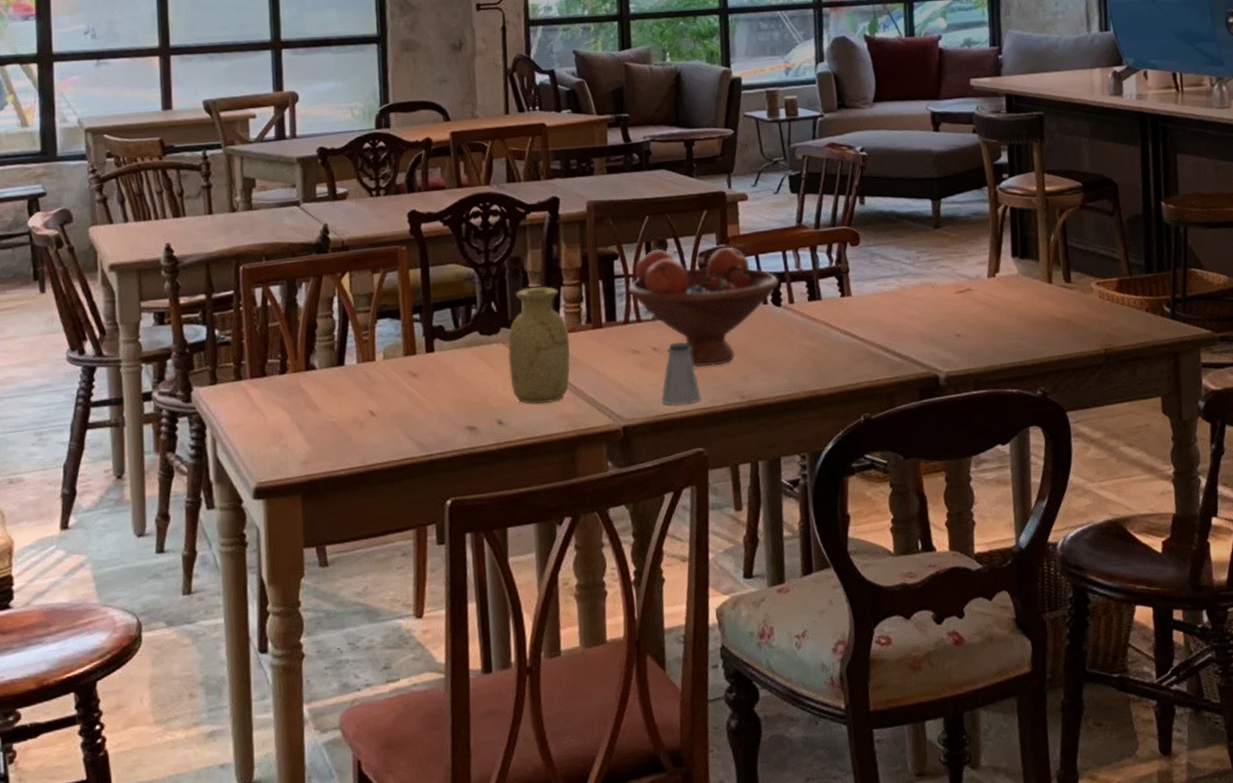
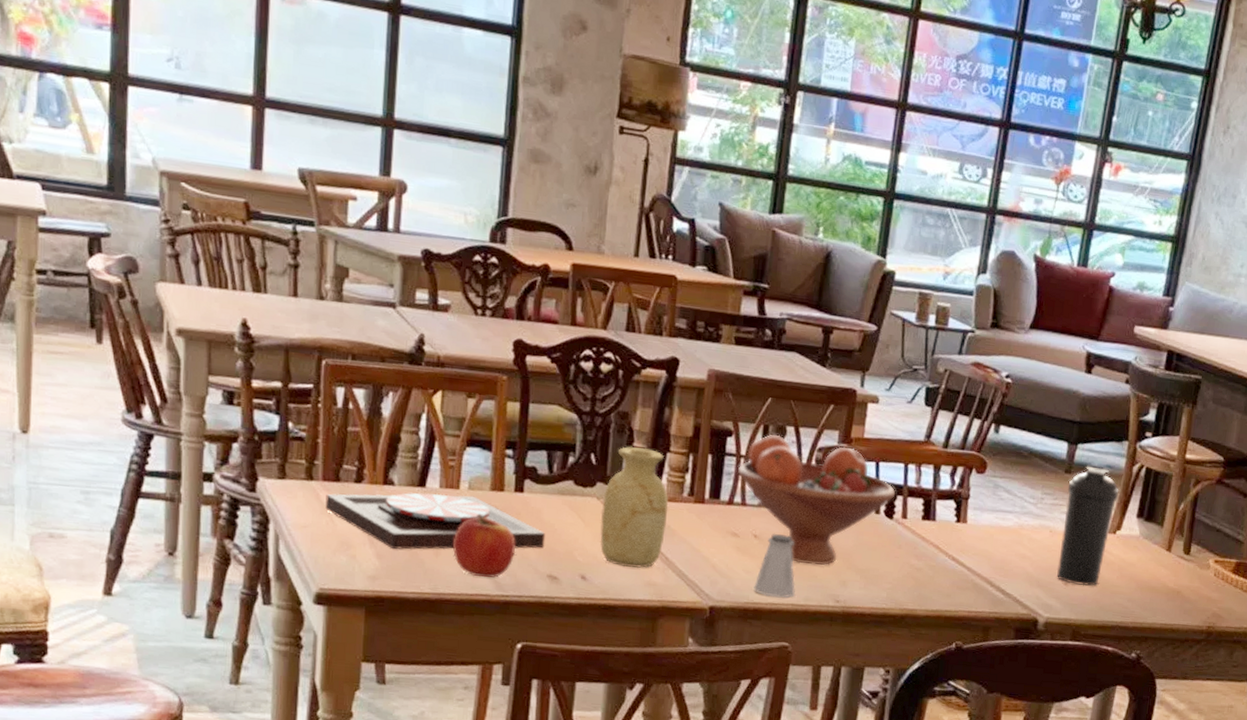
plate: none [254,364,460,431] -> present [324,492,546,550]
apple: none [376,380,434,442] -> present [453,513,516,578]
water bottle: none [940,217,990,334] -> present [1056,466,1119,586]

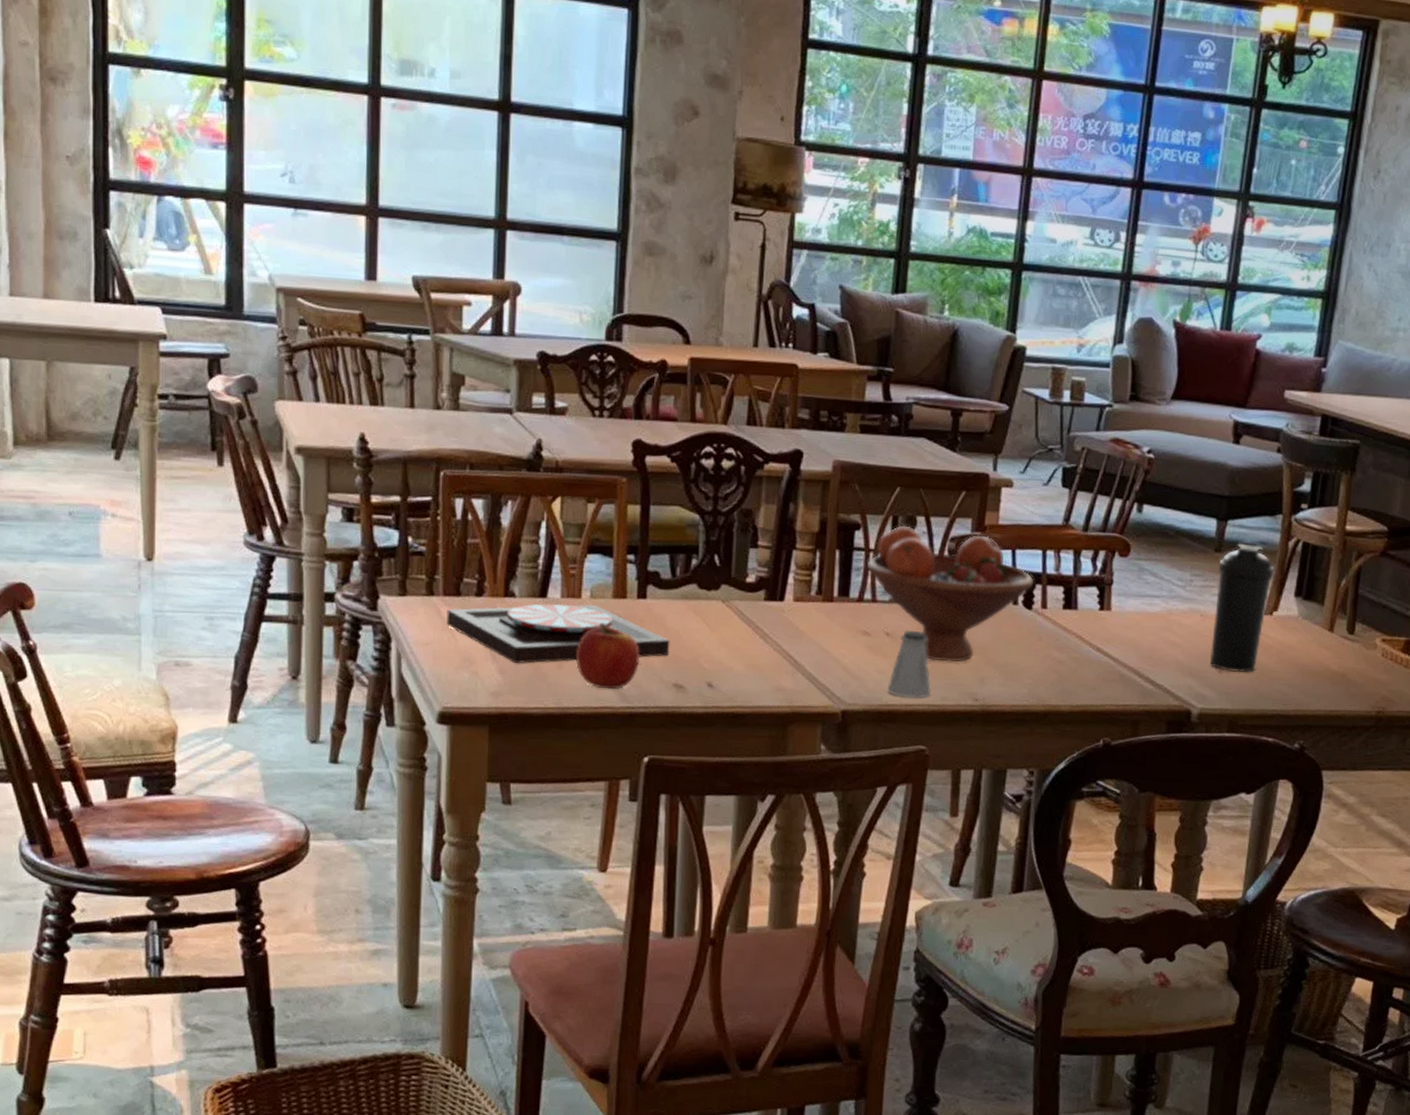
vase: present [600,446,669,569] -> none [725,545,796,674]

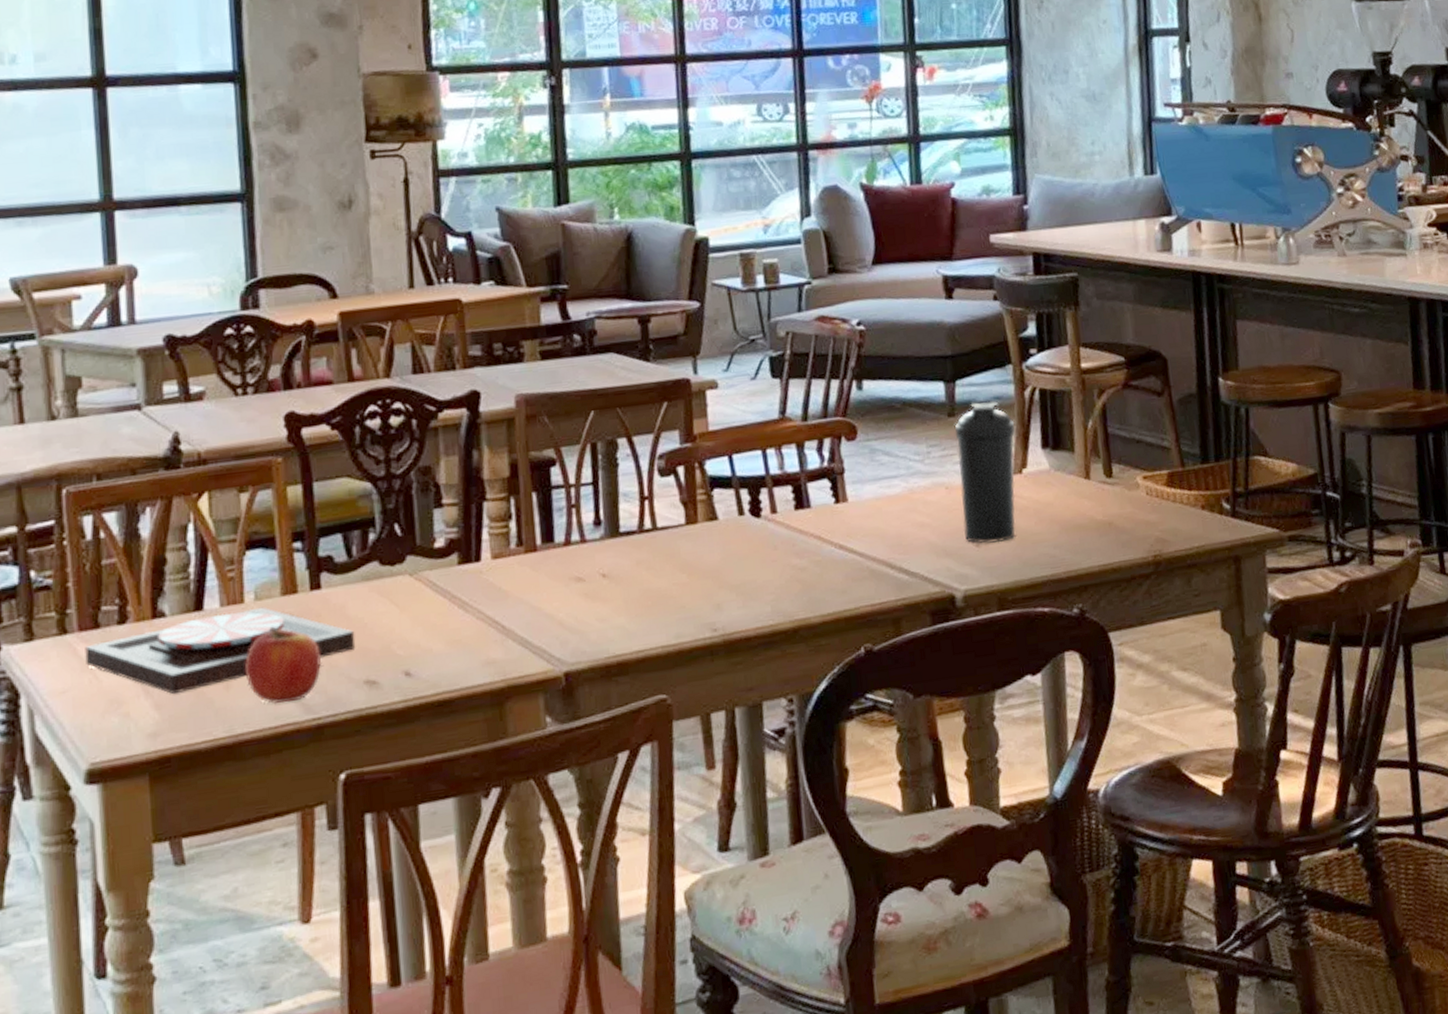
fruit bowl: present [867,525,1034,662] -> none [569,446,759,596]
saltshaker: present [887,630,932,699] -> none [612,564,664,644]

